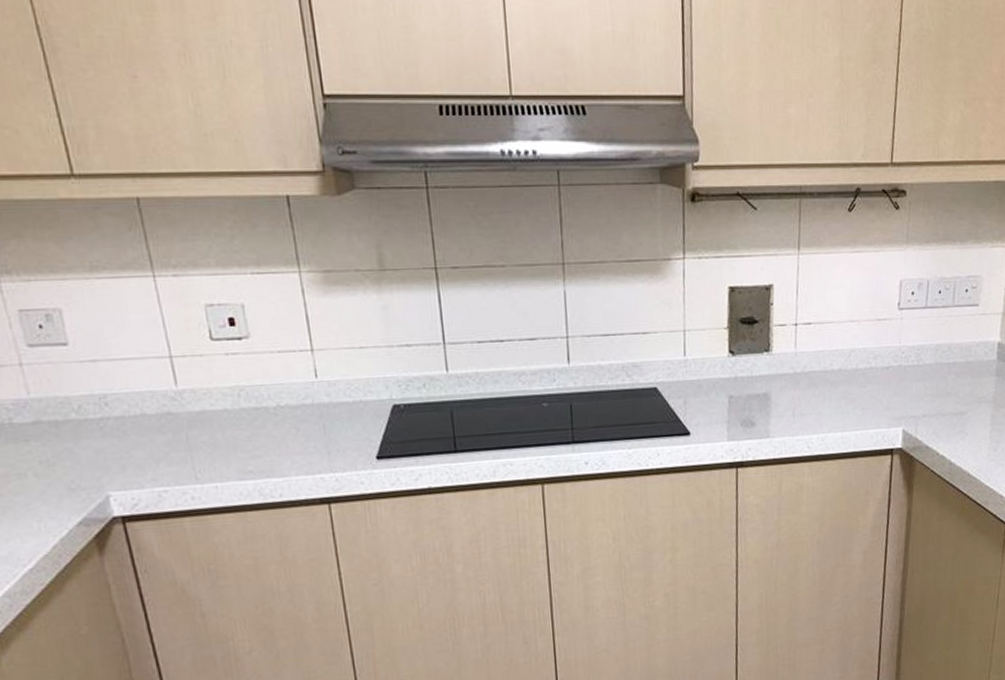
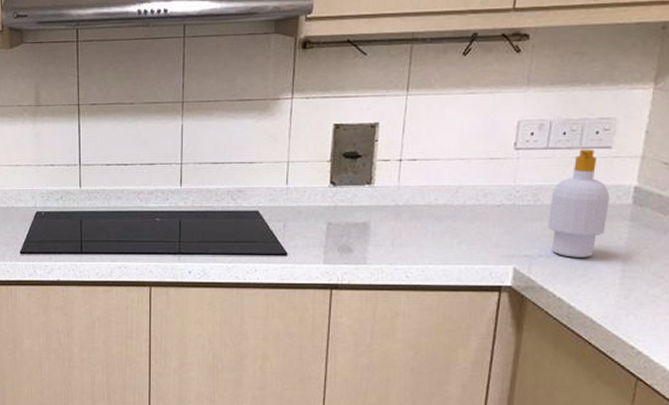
soap bottle: none [929,307,980,415] -> present [548,149,611,258]

